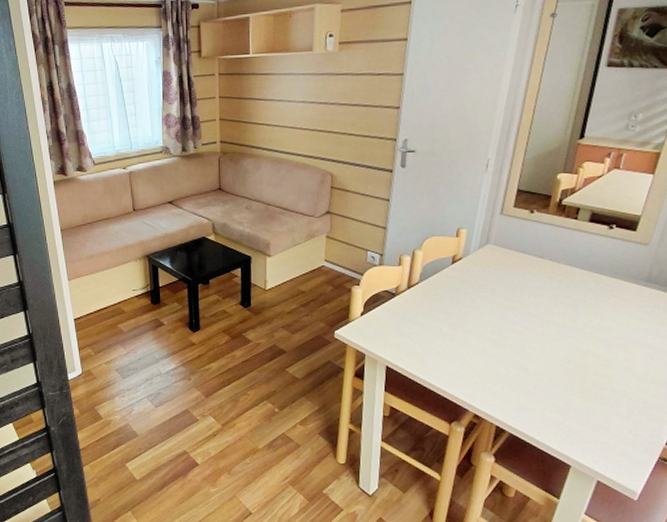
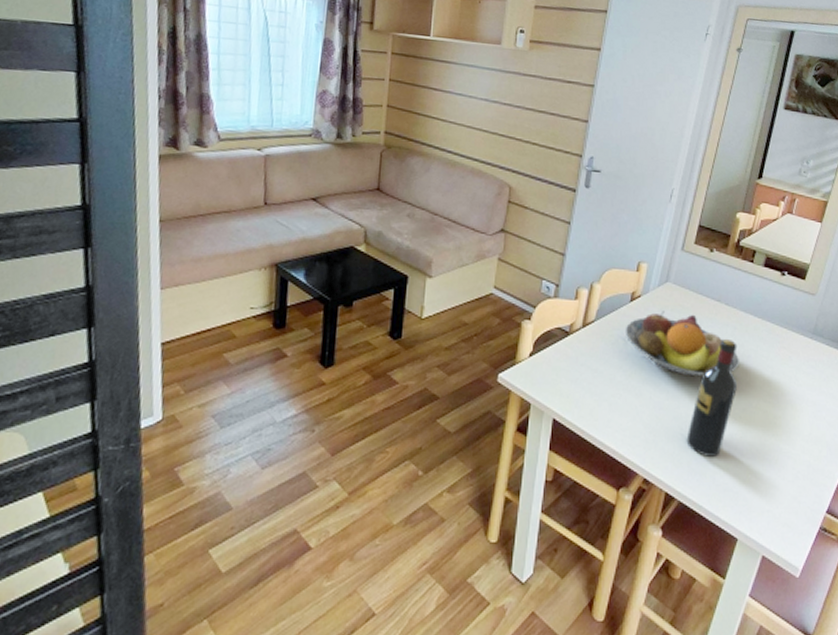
fruit bowl: none [448,270,566,325] -> present [625,311,739,376]
wine bottle: none [514,291,564,395] -> present [686,338,737,457]

